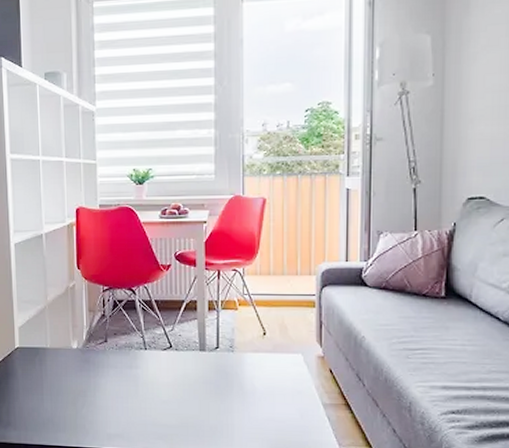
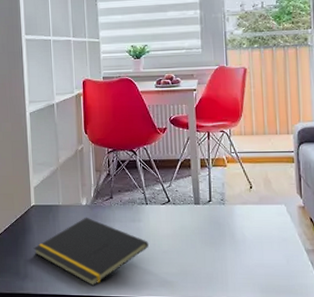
notepad: none [17,361,146,438] -> present [33,217,149,287]

